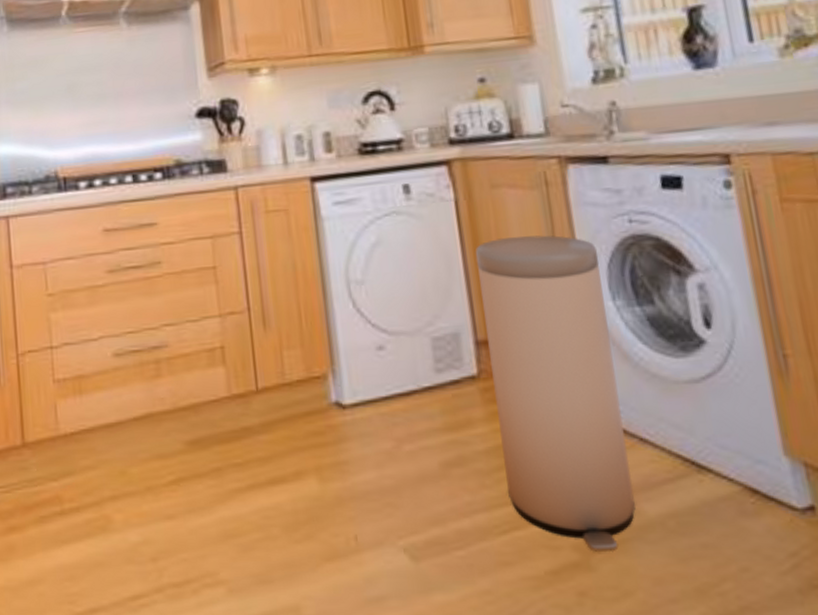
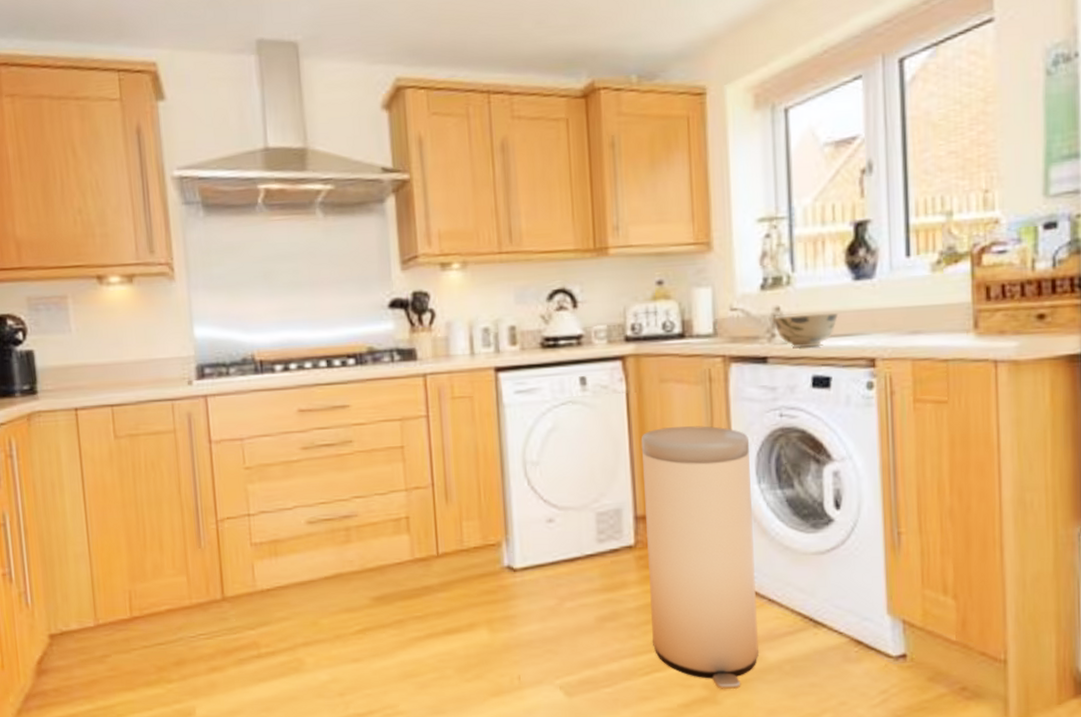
bowl: none [607,105,683,145] -> present [771,312,839,348]

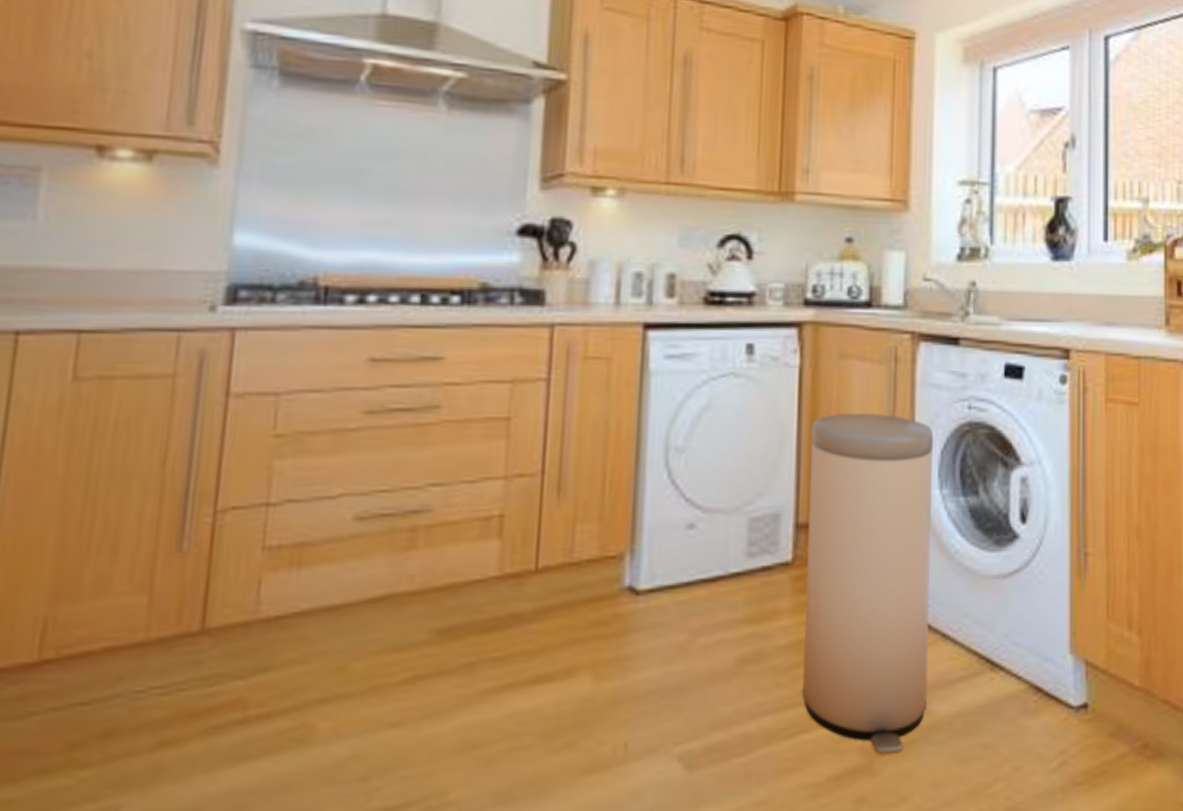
bowl: present [771,312,839,348] -> none [966,292,1036,330]

